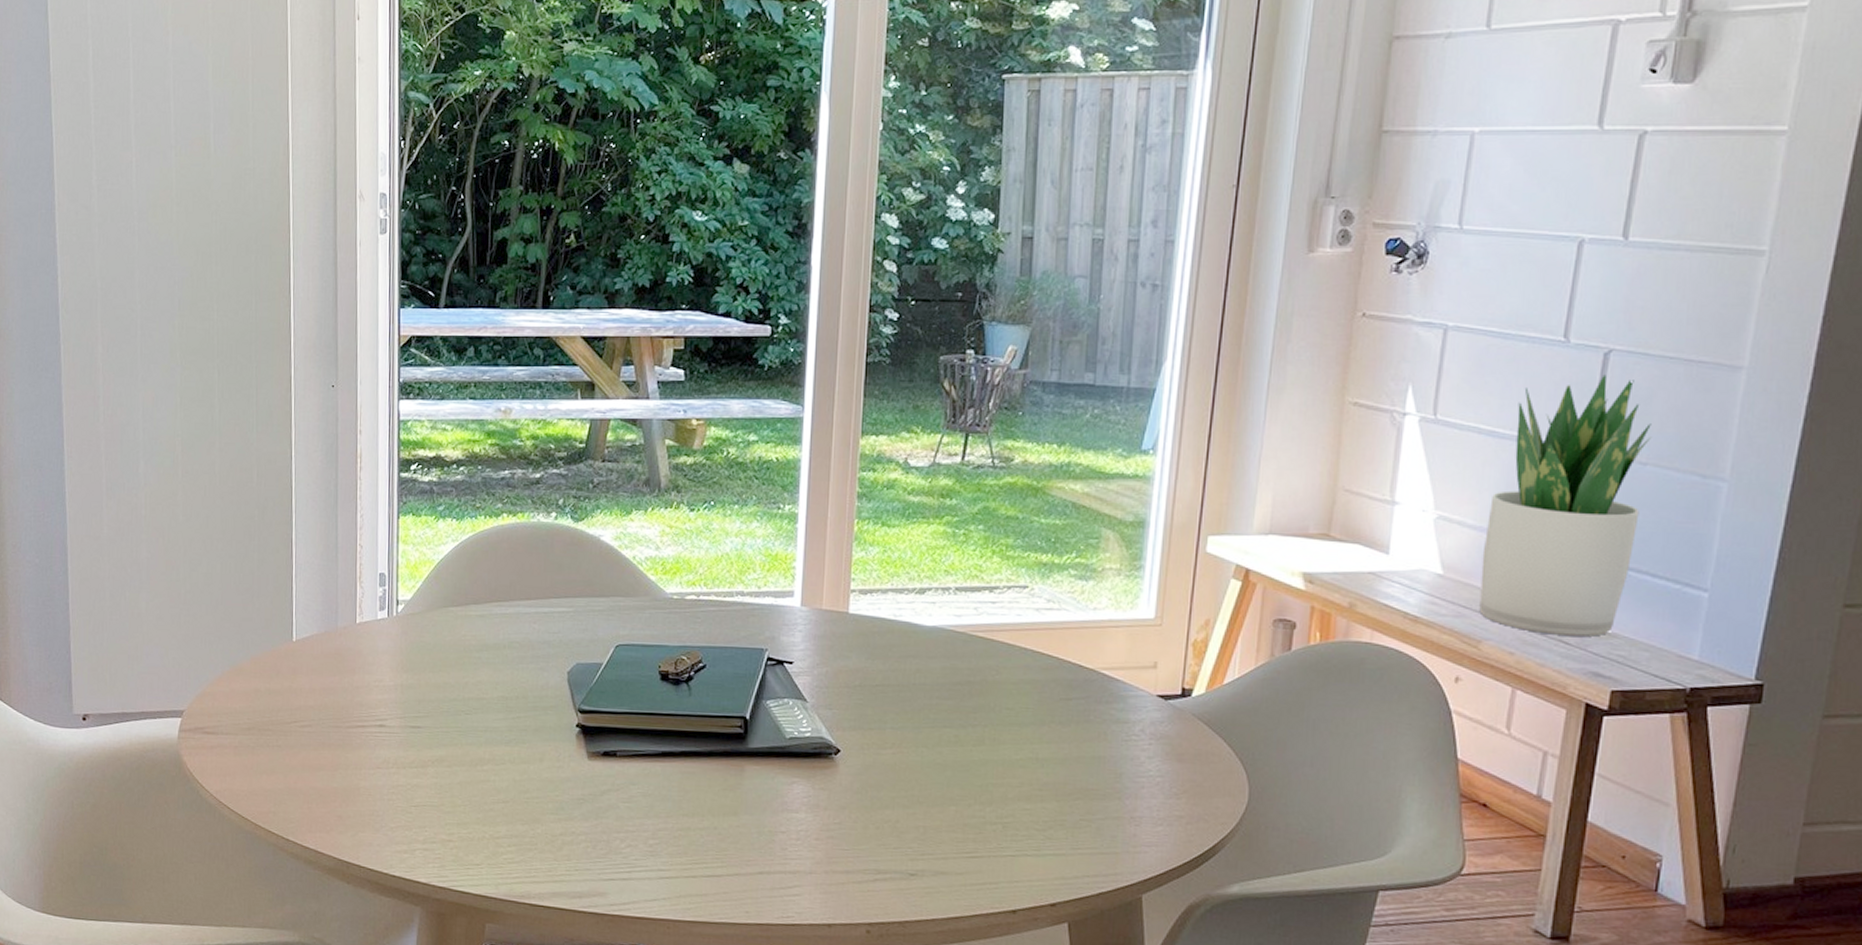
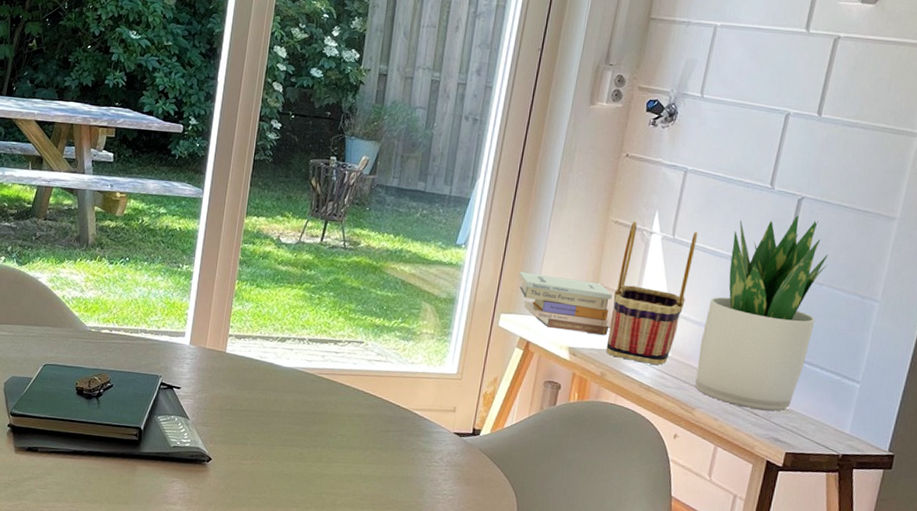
books: none [1227,478,1357,553] -> present [517,271,612,335]
basket: none [1353,401,1469,587] -> present [606,221,698,365]

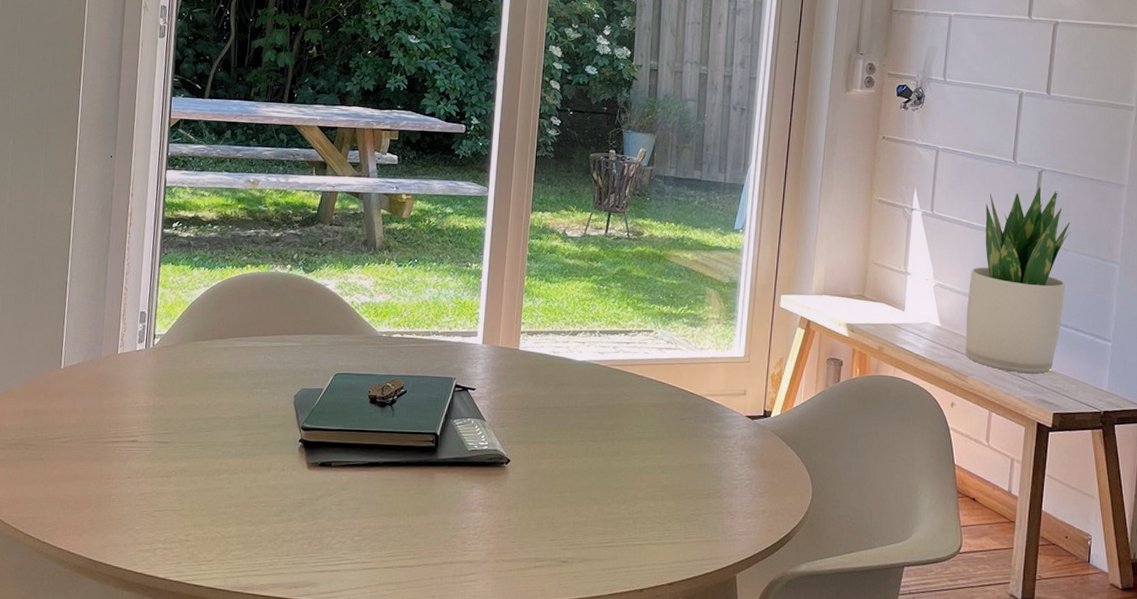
books: present [517,271,612,335] -> none [794,252,882,310]
basket: present [606,221,698,365] -> none [881,199,954,336]

